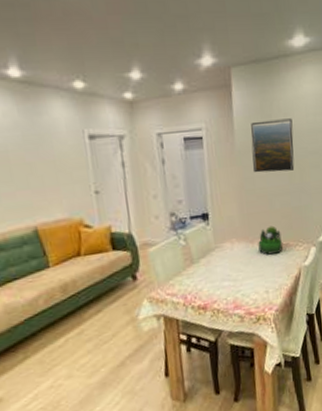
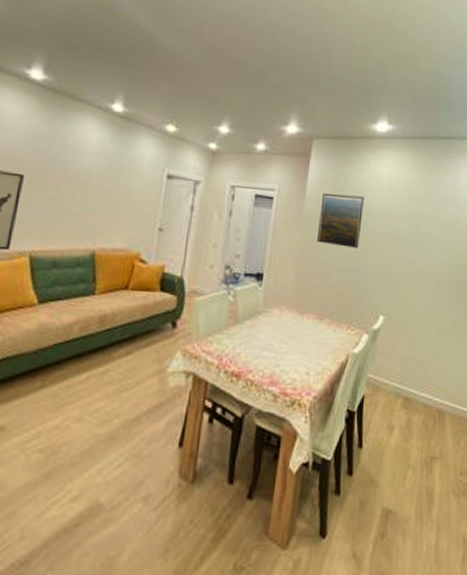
plant: present [258,225,283,255] -> none [307,301,334,334]

